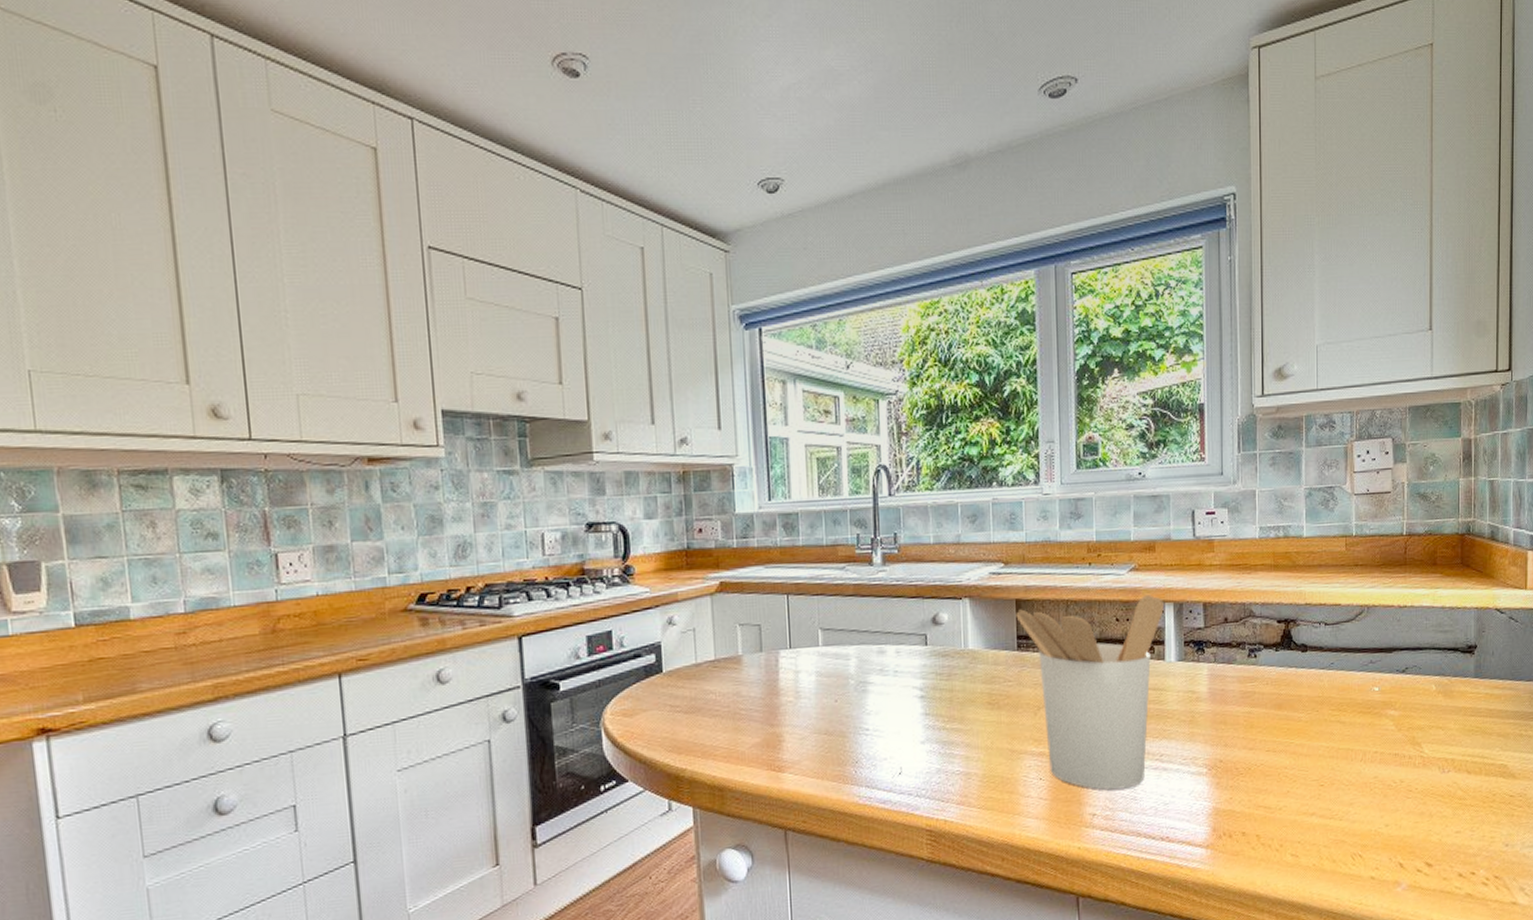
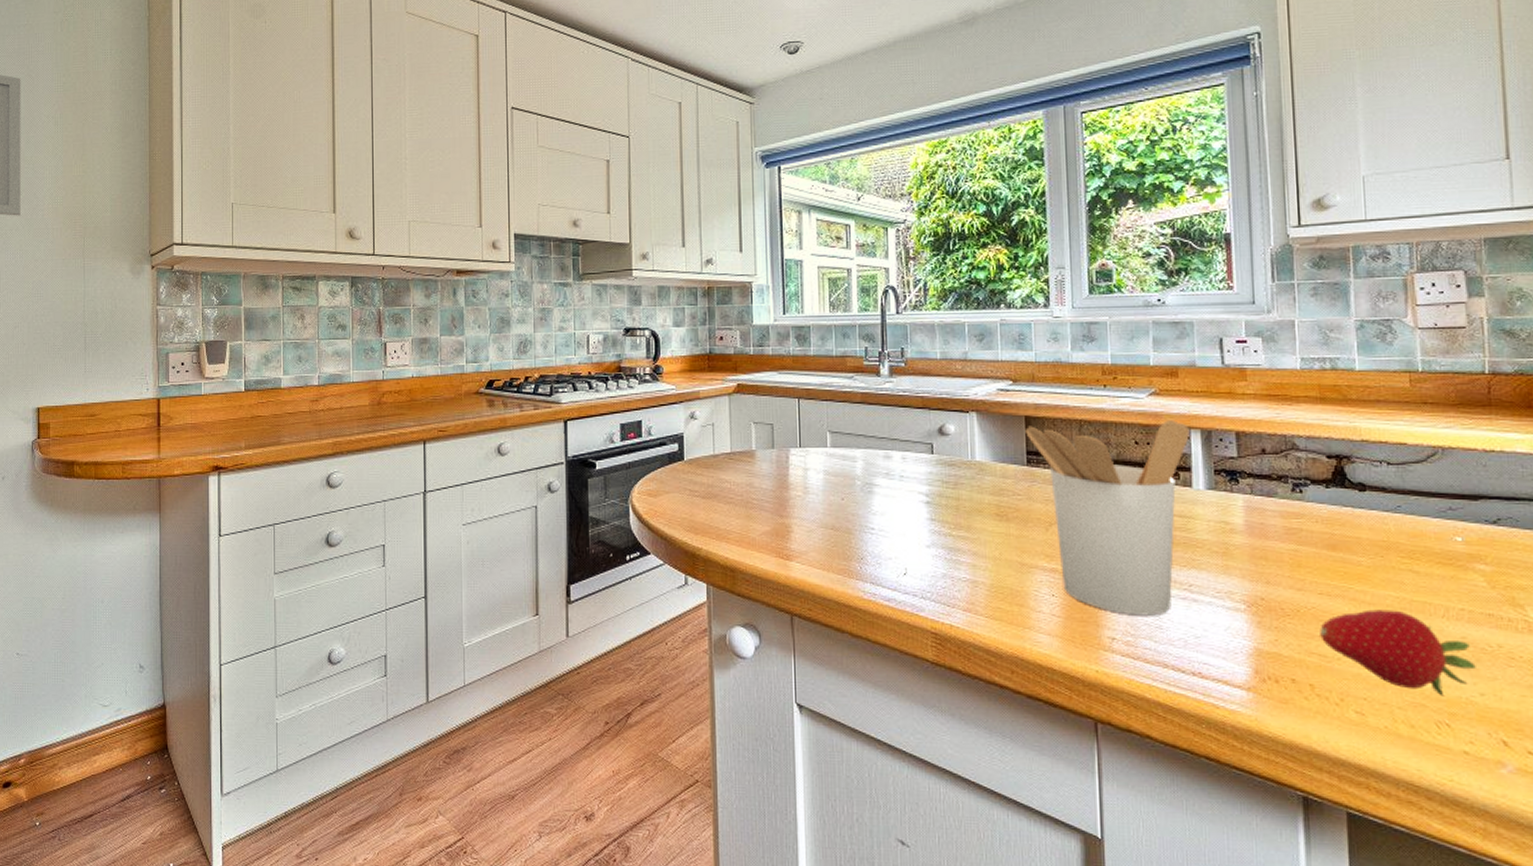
fruit: none [1266,758,1383,832] -> present [1320,609,1476,697]

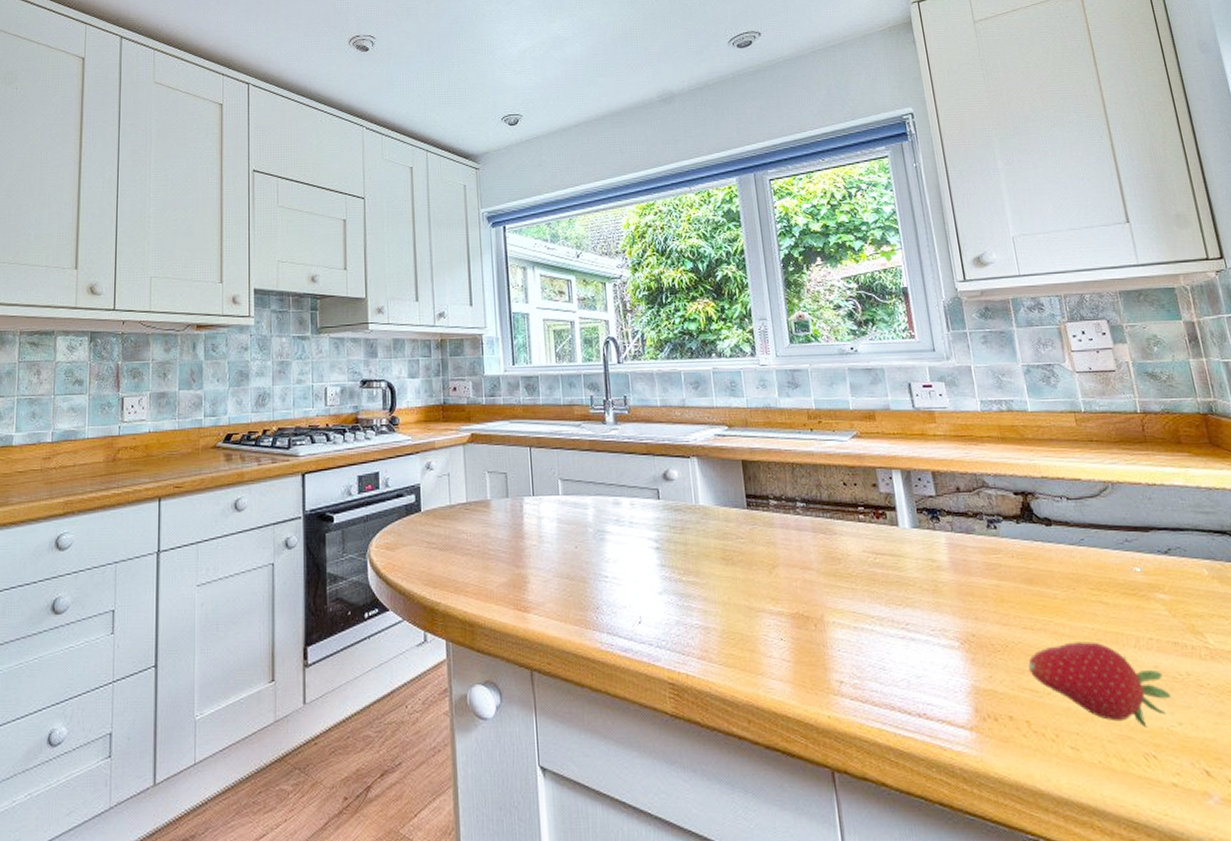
utensil holder: present [1025,420,1190,616] -> none [743,461,892,657]

